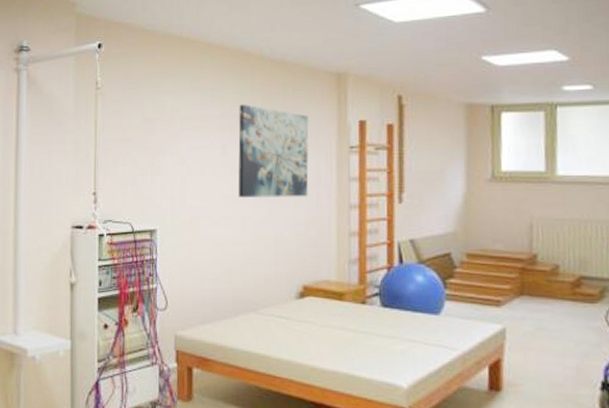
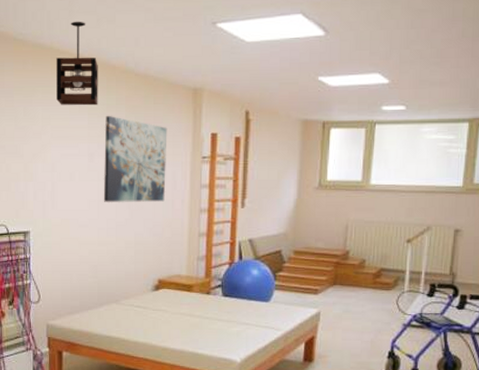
pendant light: none [186,9,231,95] -> present [56,21,98,106]

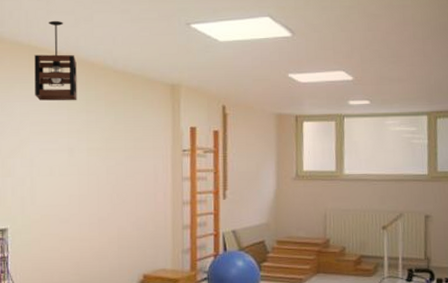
wall art: present [103,116,168,202] -> none [84,111,148,197]

